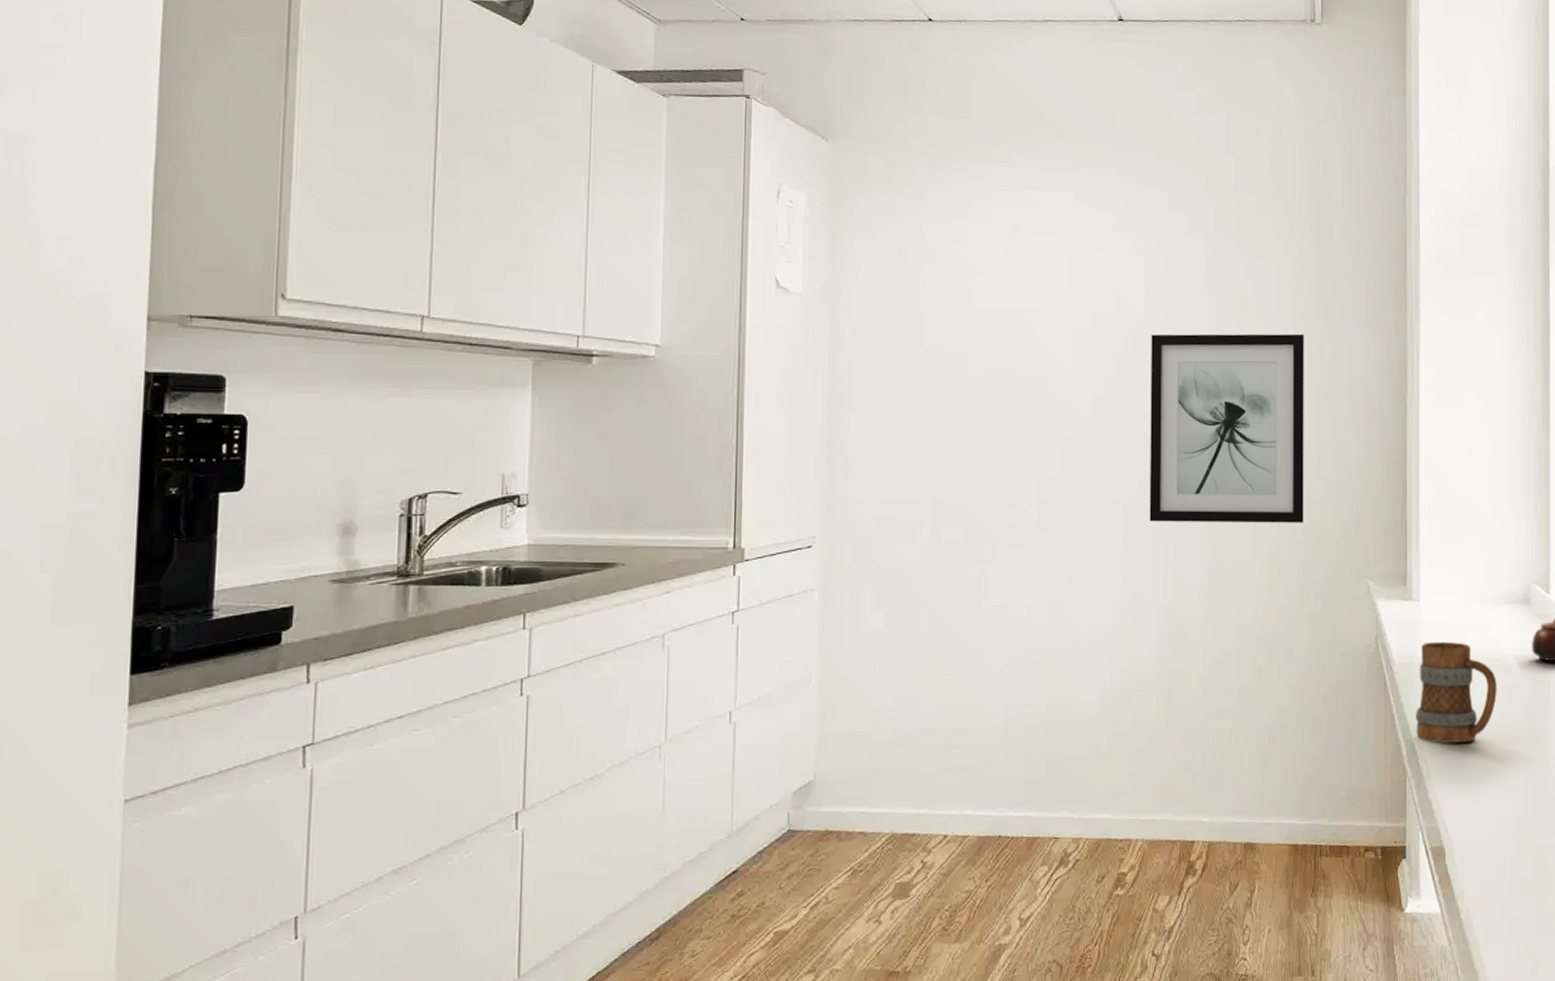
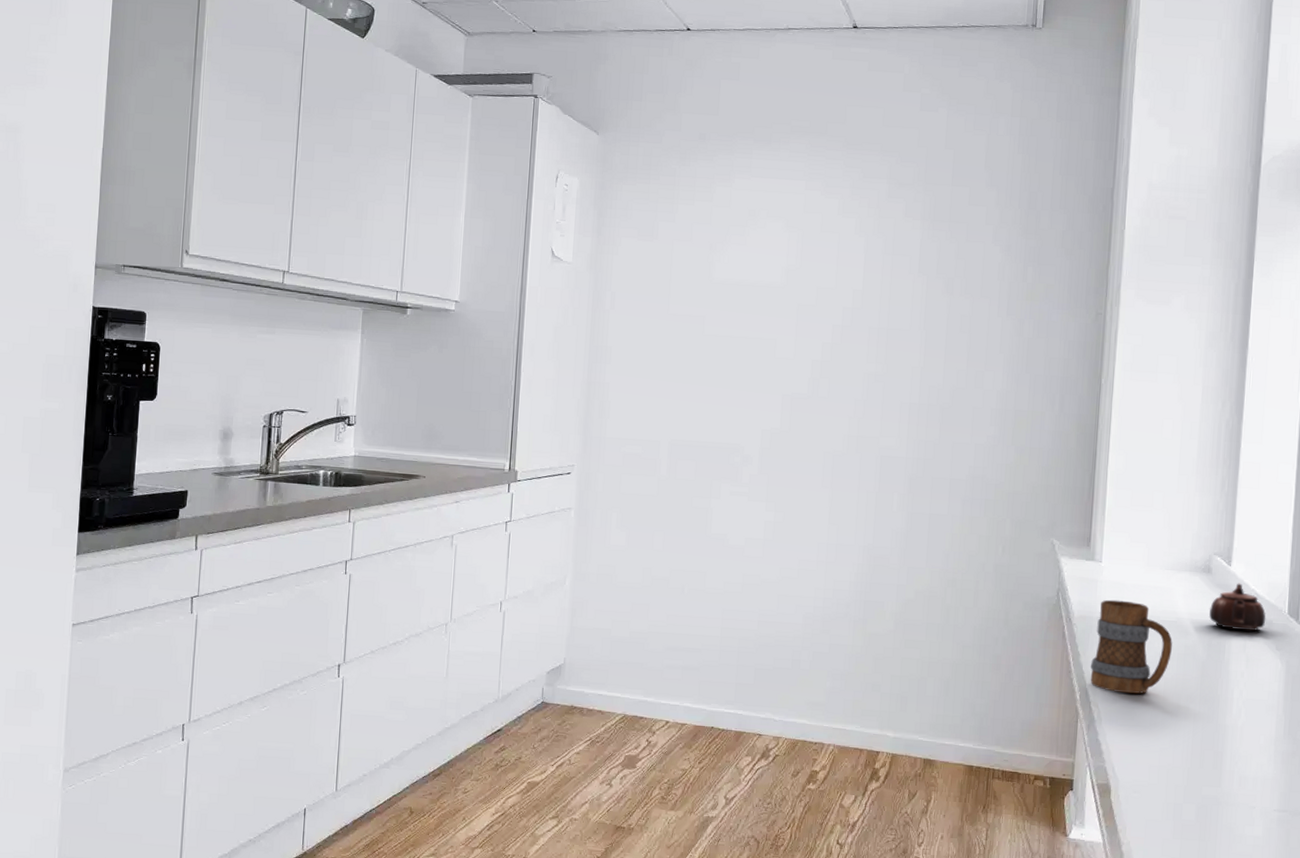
wall art: present [1149,333,1304,523] -> none [856,308,1008,484]

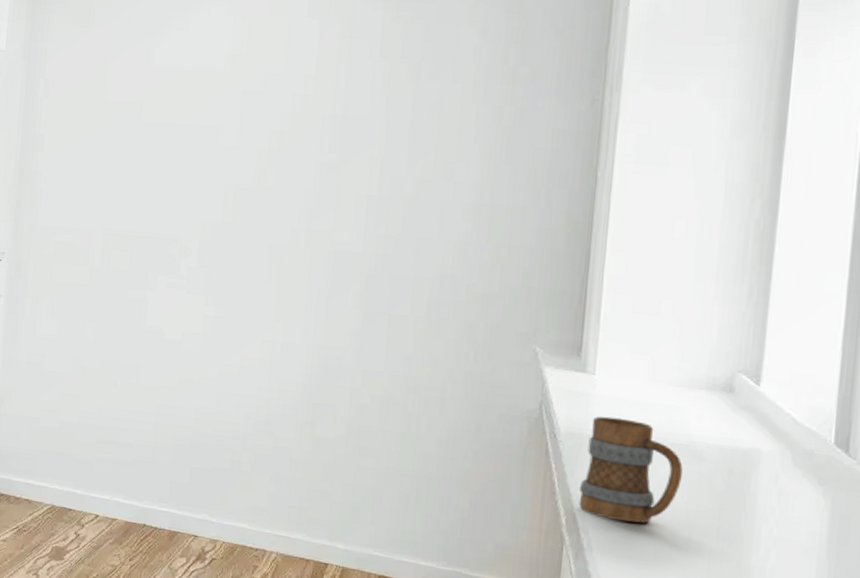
teapot: present [1209,583,1266,632] -> none [731,405,806,462]

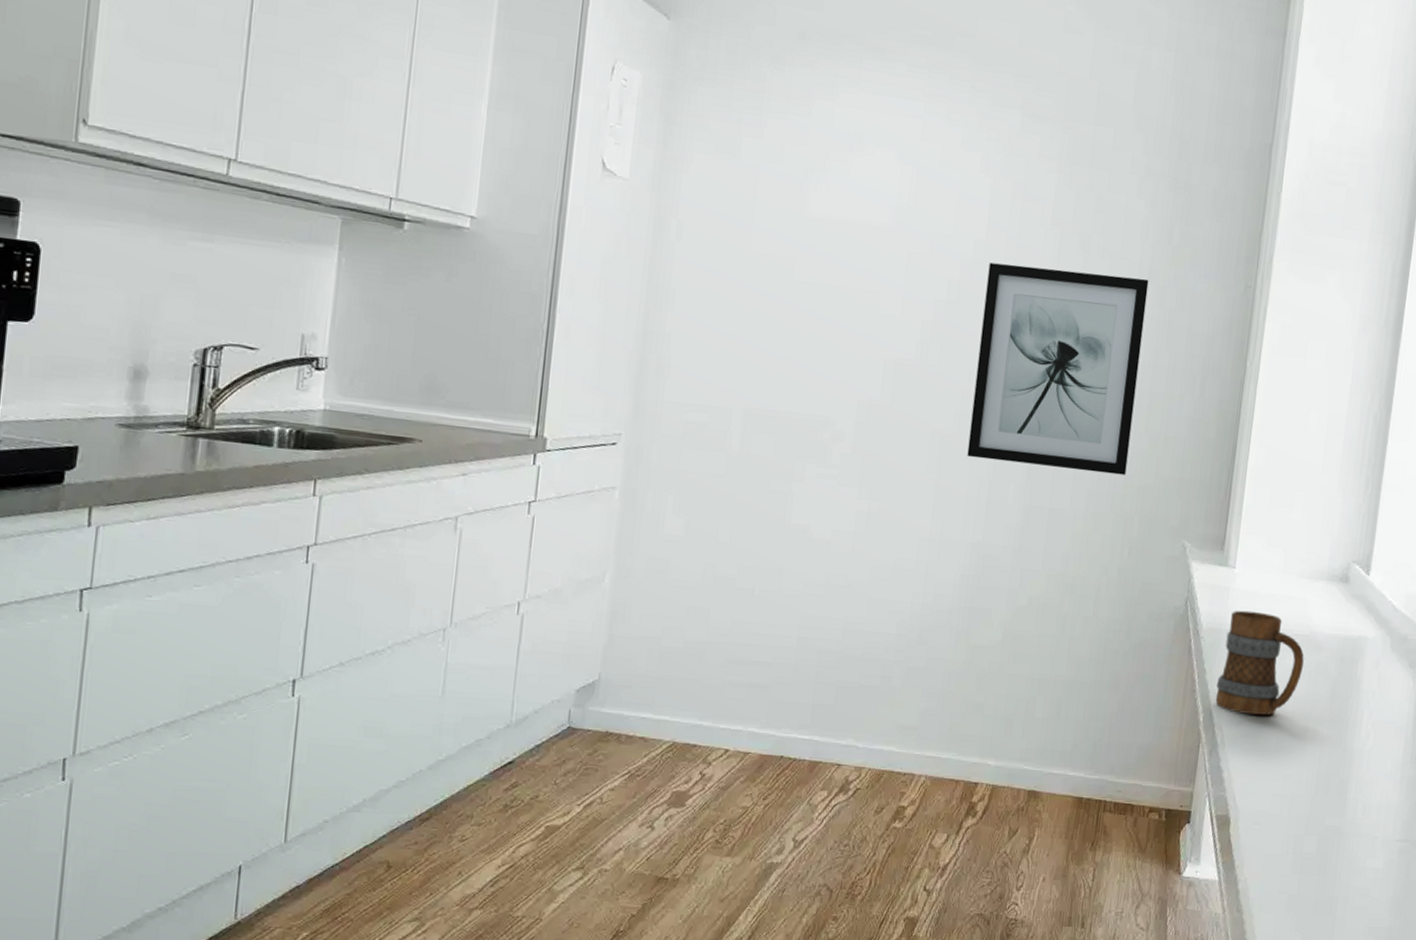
wall art: none [305,95,484,284] -> present [967,262,1149,475]

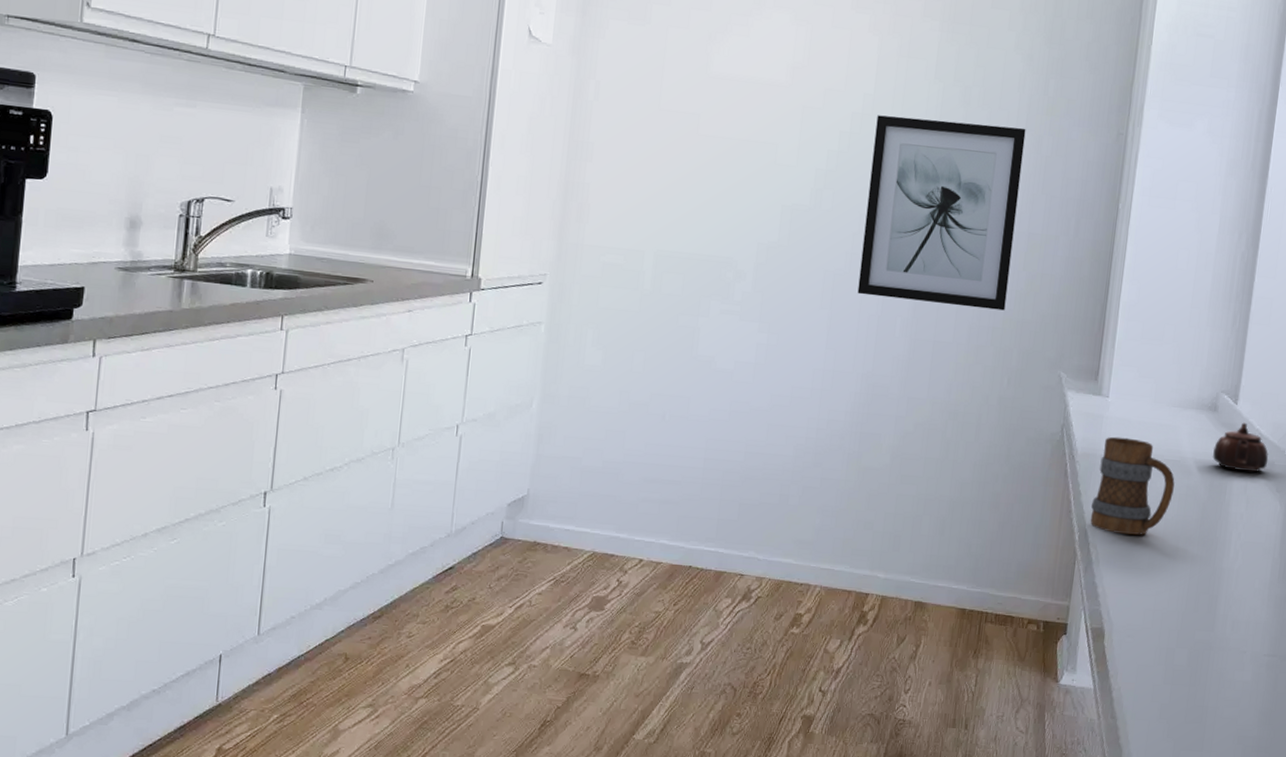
teapot: none [1344,594,1401,648] -> present [1213,422,1269,473]

